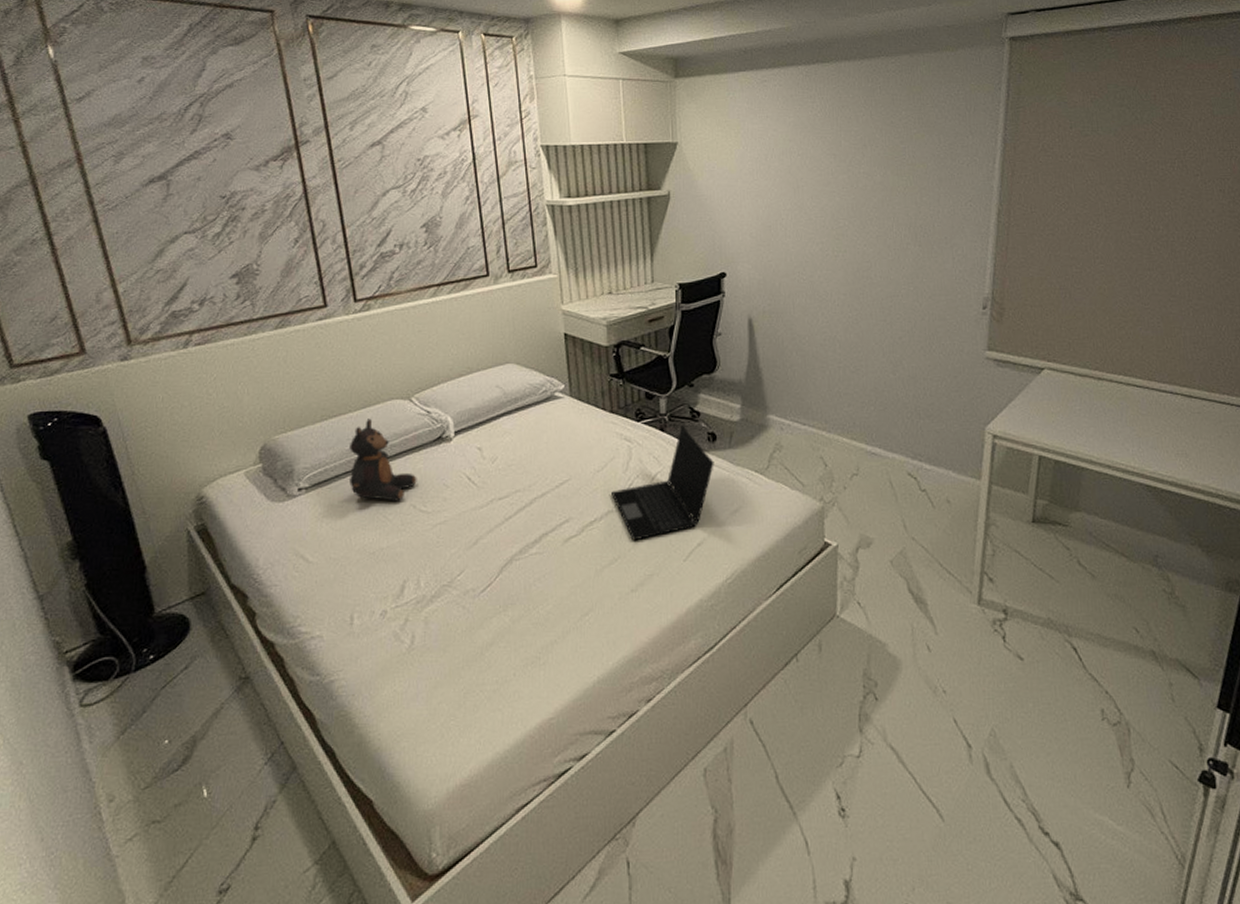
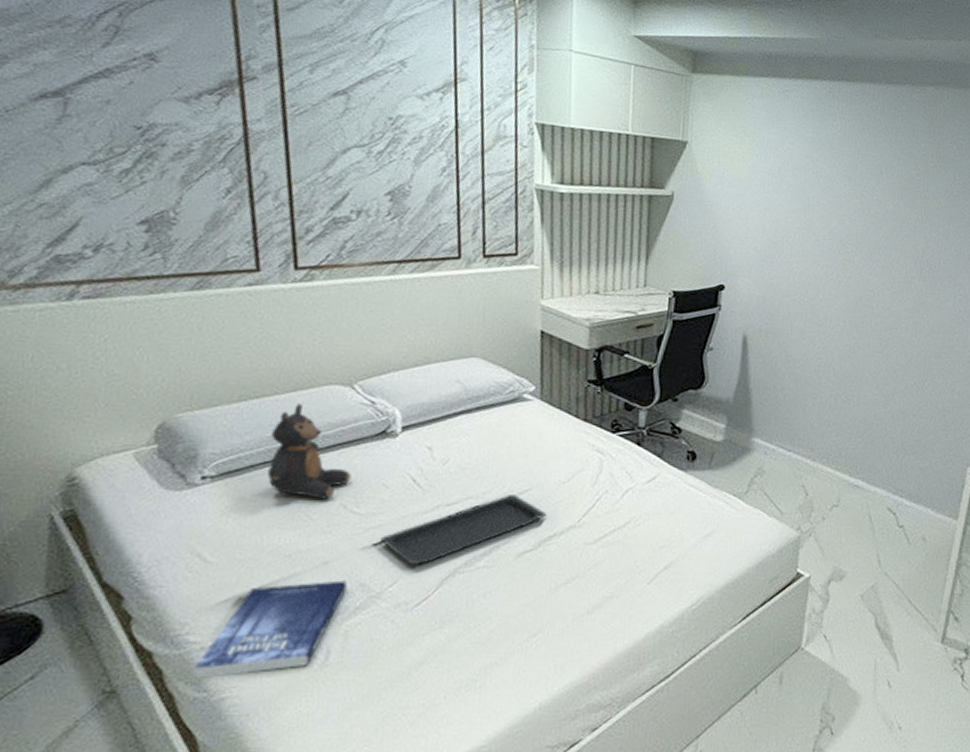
book: none [306,572,423,665] -> present [193,580,348,680]
serving tray: none [447,486,586,556] -> present [380,495,547,566]
laptop: present [610,426,714,541] -> none [574,441,691,560]

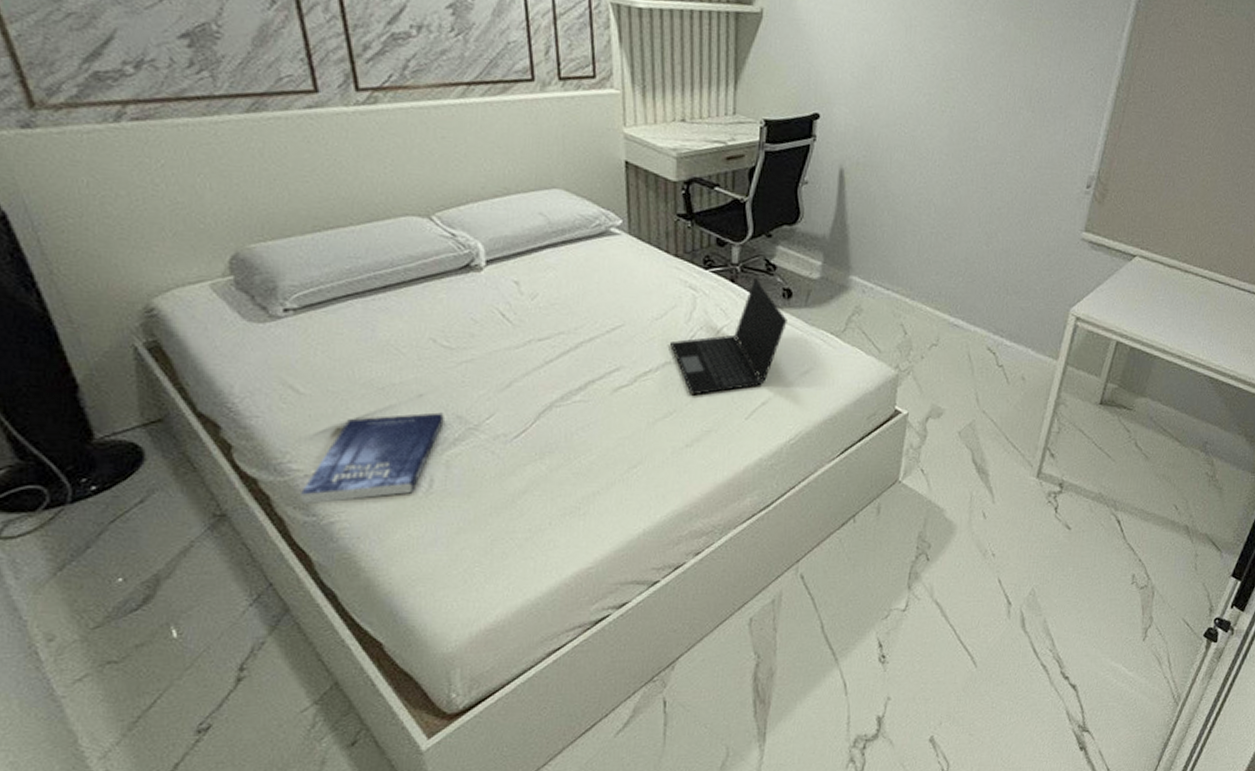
teddy bear: present [267,403,352,500] -> none [351,235,438,333]
serving tray: present [380,495,547,566] -> none [474,330,641,399]
laptop: none [574,441,691,560] -> present [669,278,787,396]

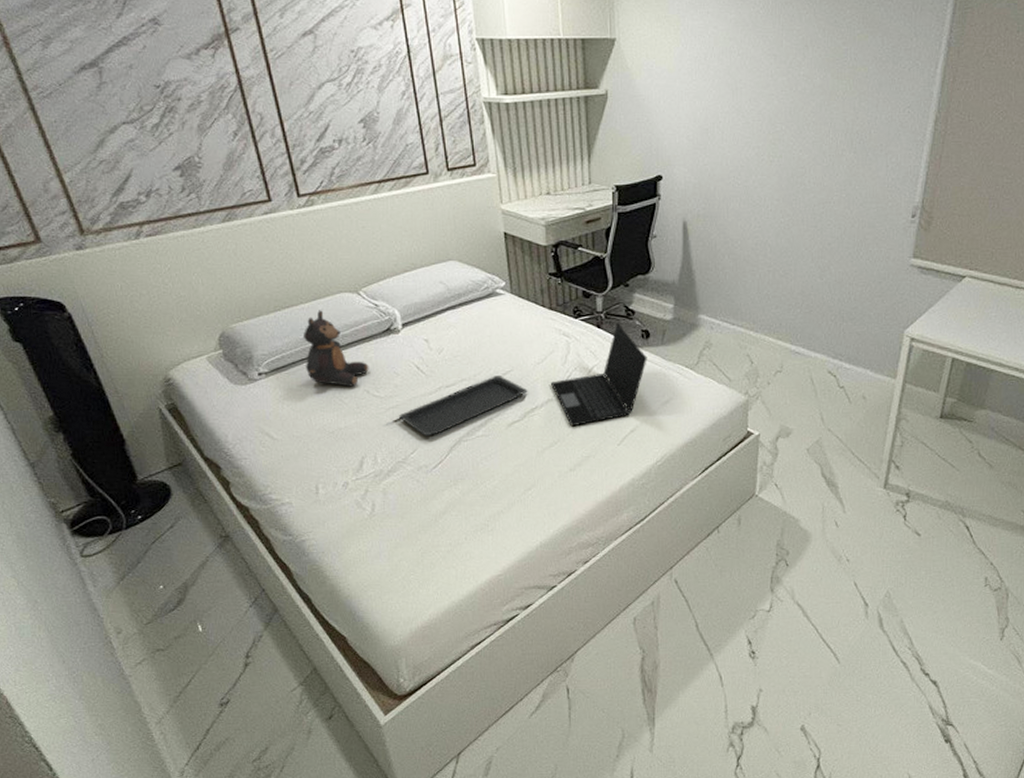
book: present [299,412,444,505] -> none [279,450,379,527]
teddy bear: none [351,235,438,333] -> present [304,310,369,387]
serving tray: none [474,330,641,399] -> present [399,376,528,437]

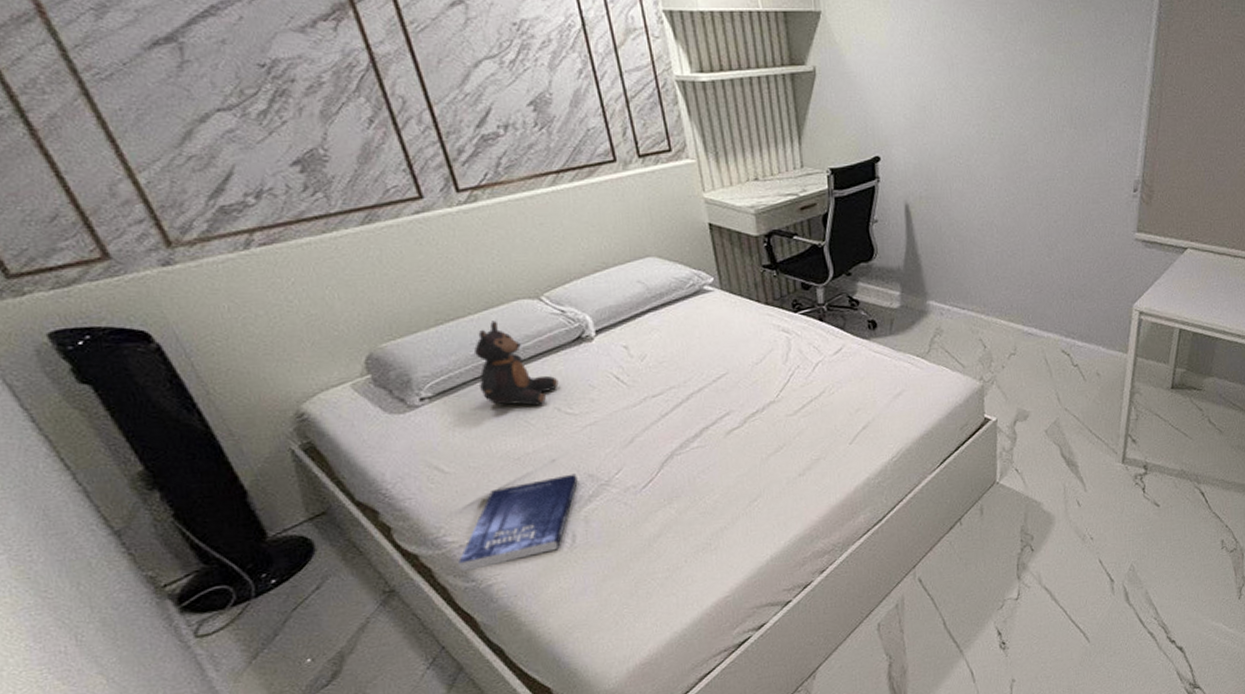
book: none [279,450,379,527] -> present [457,474,578,573]
serving tray: present [399,376,528,437] -> none [598,380,747,454]
laptop: present [550,323,647,427] -> none [771,315,876,429]

